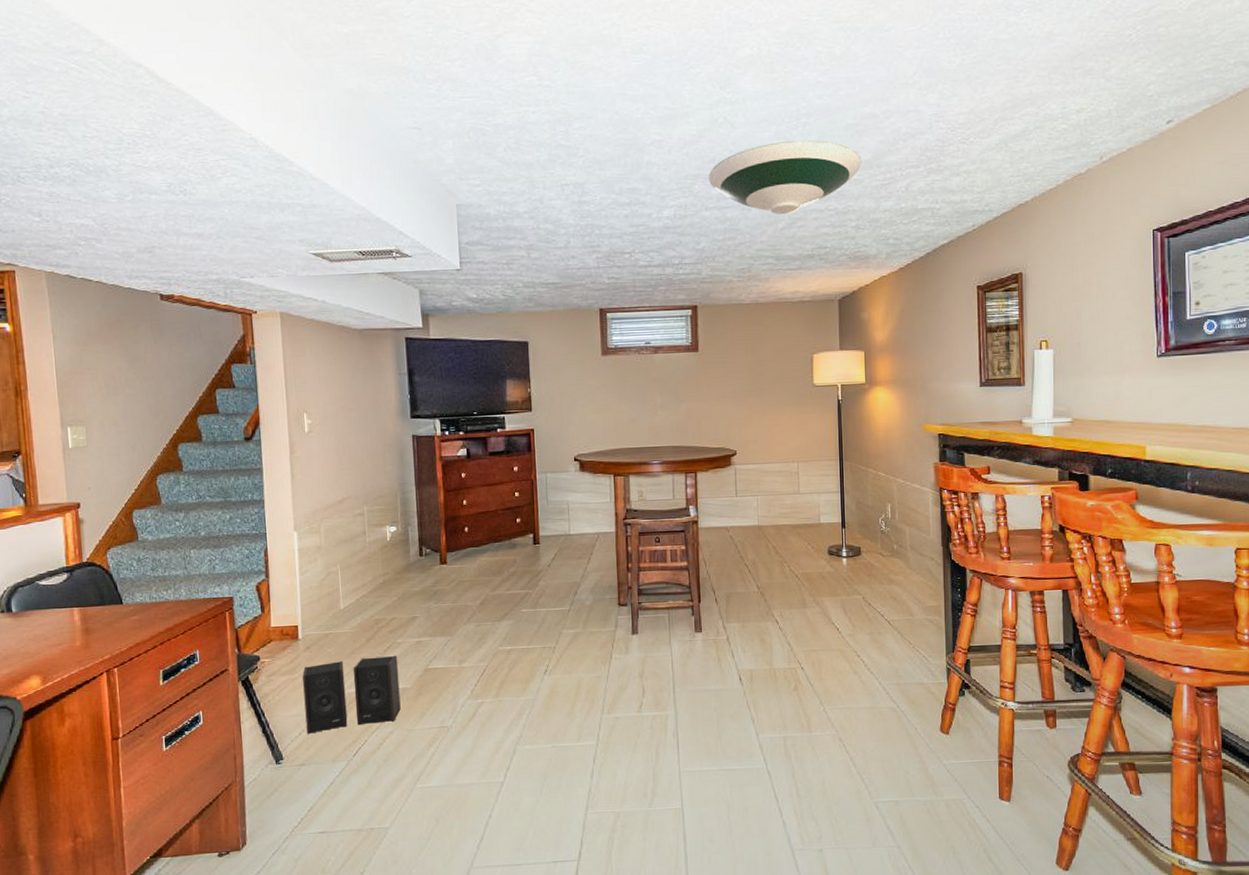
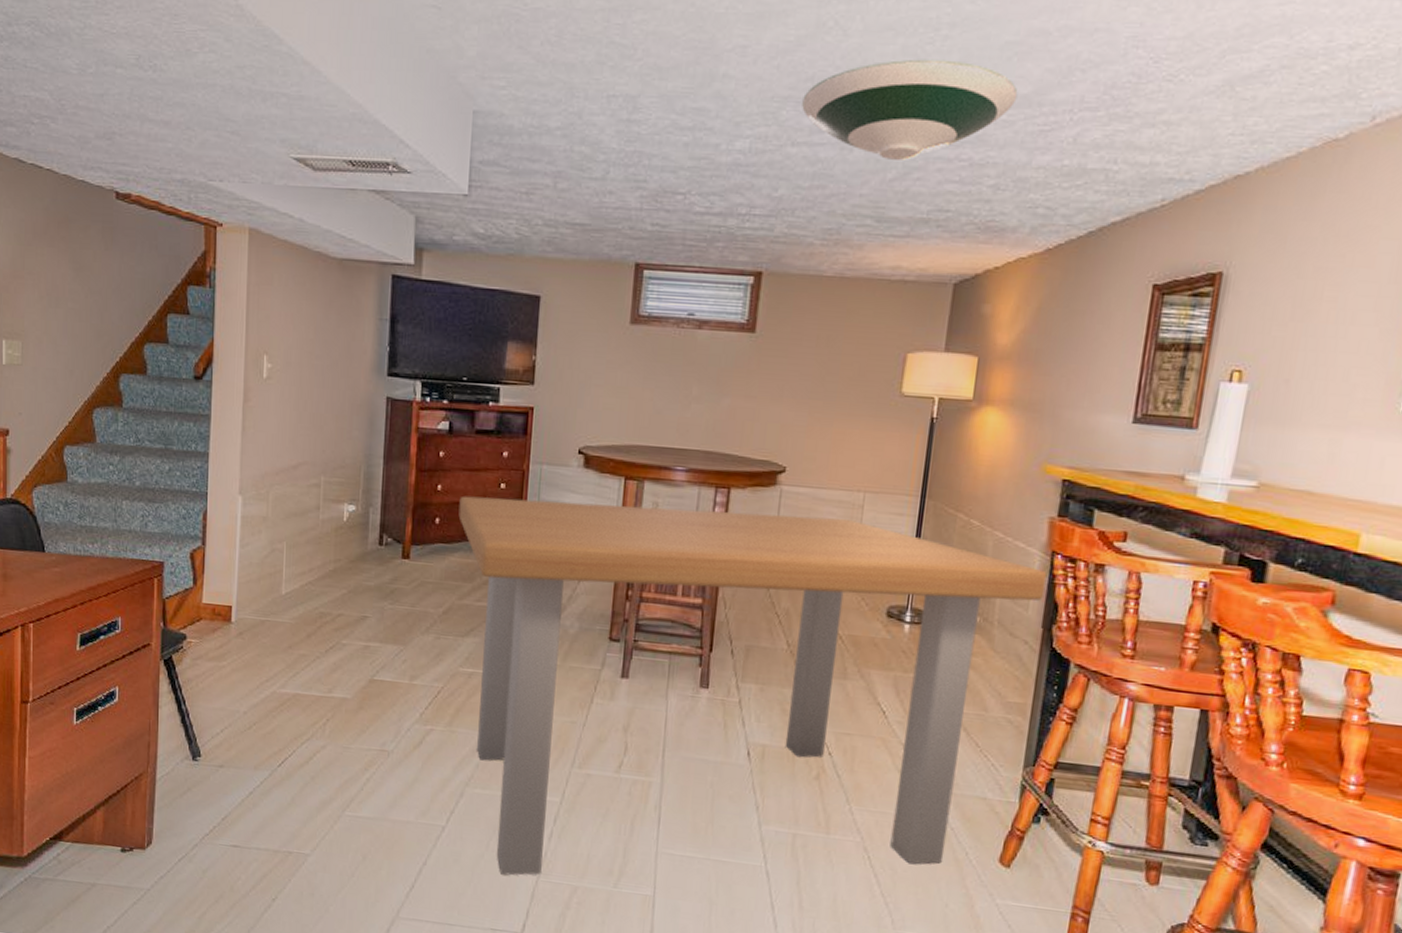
speaker: present [302,655,401,734] -> none [229,654,340,735]
dining table: none [482,485,940,814] -> present [458,496,1047,876]

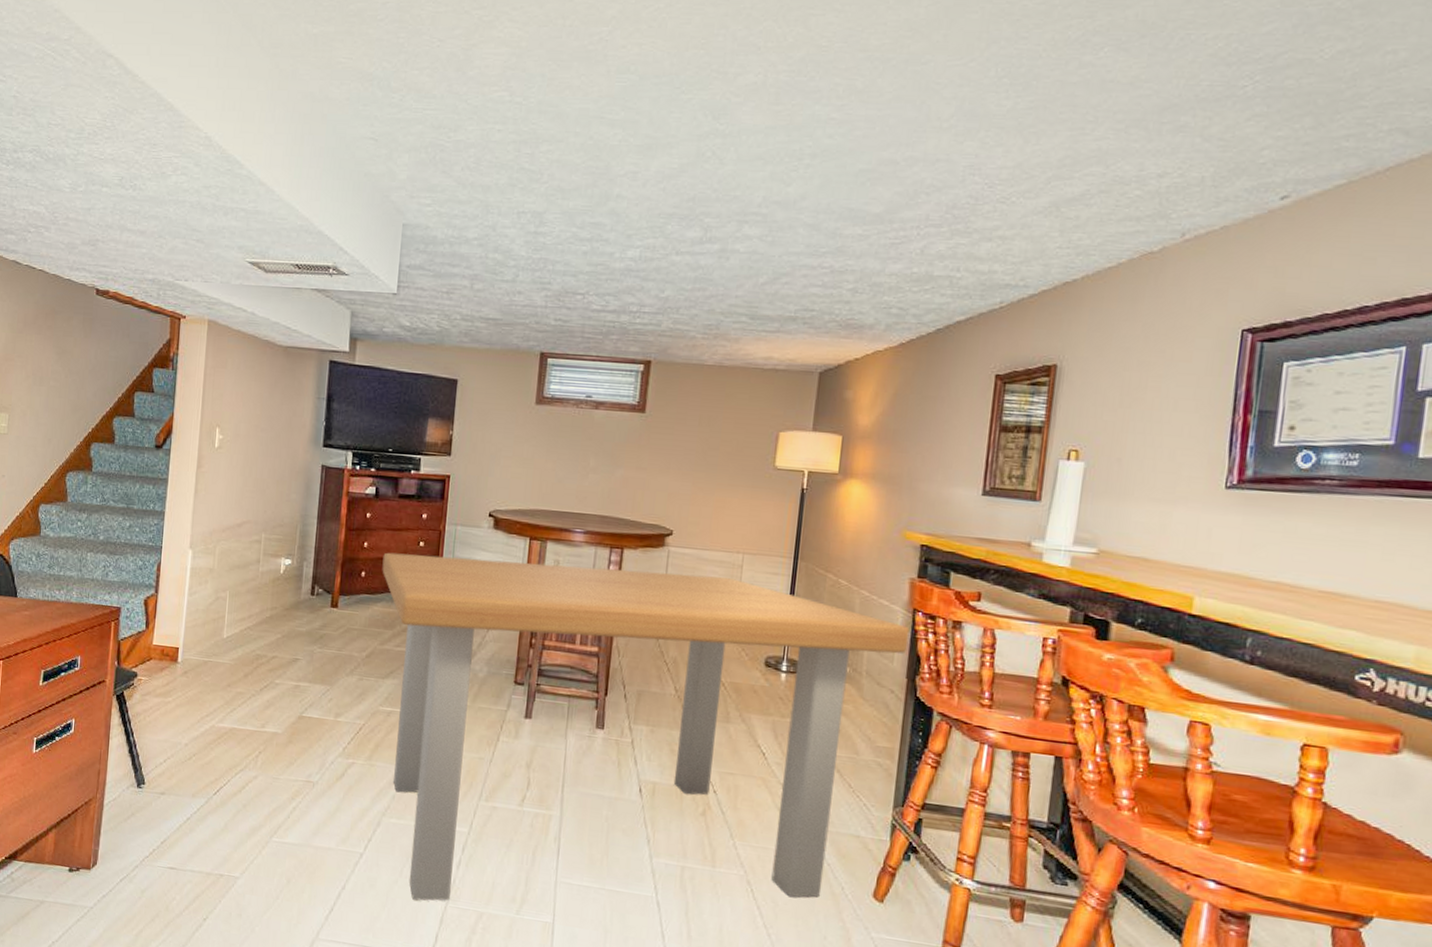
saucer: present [802,59,1018,160] -> none [685,183,871,267]

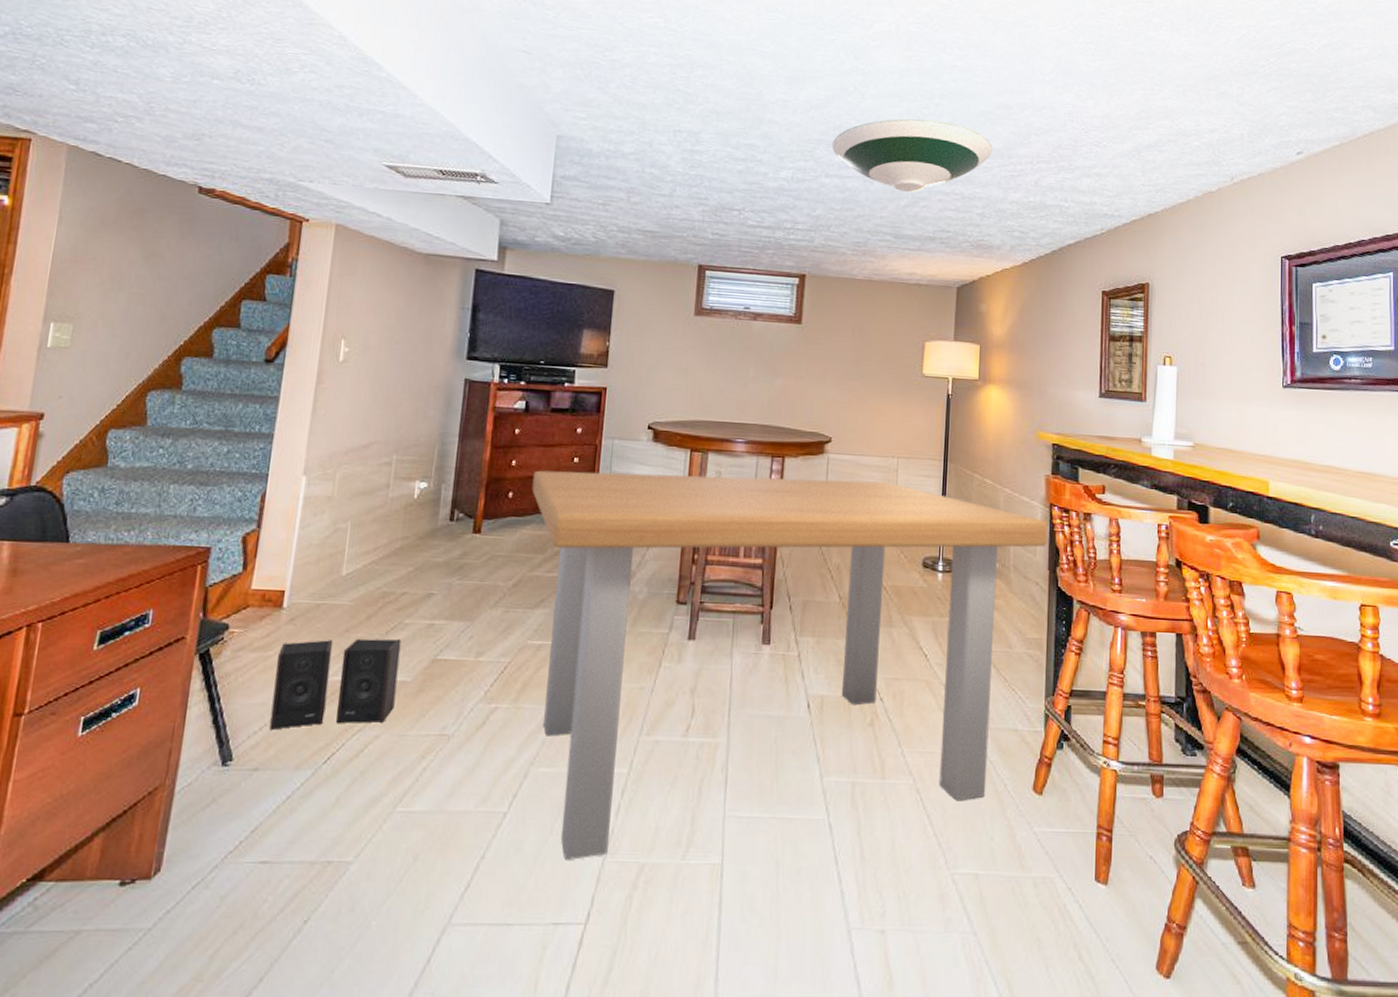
speaker: none [171,691,273,766] -> present [269,638,402,730]
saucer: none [685,183,871,267] -> present [832,118,993,192]

